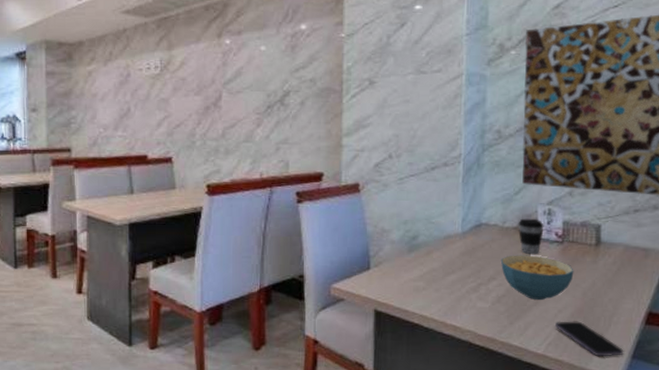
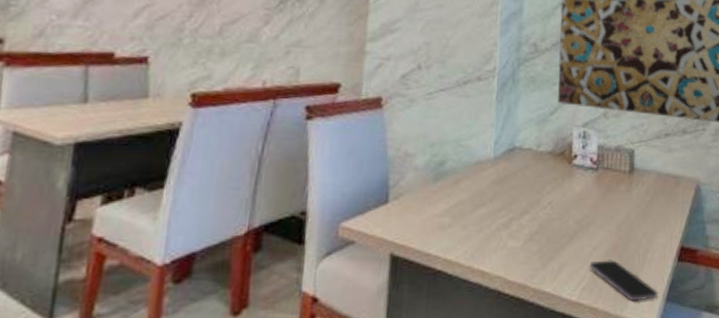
cereal bowl: present [500,255,574,300] -> none [534,183,609,236]
coffee cup: present [518,218,544,255] -> none [552,142,579,184]

